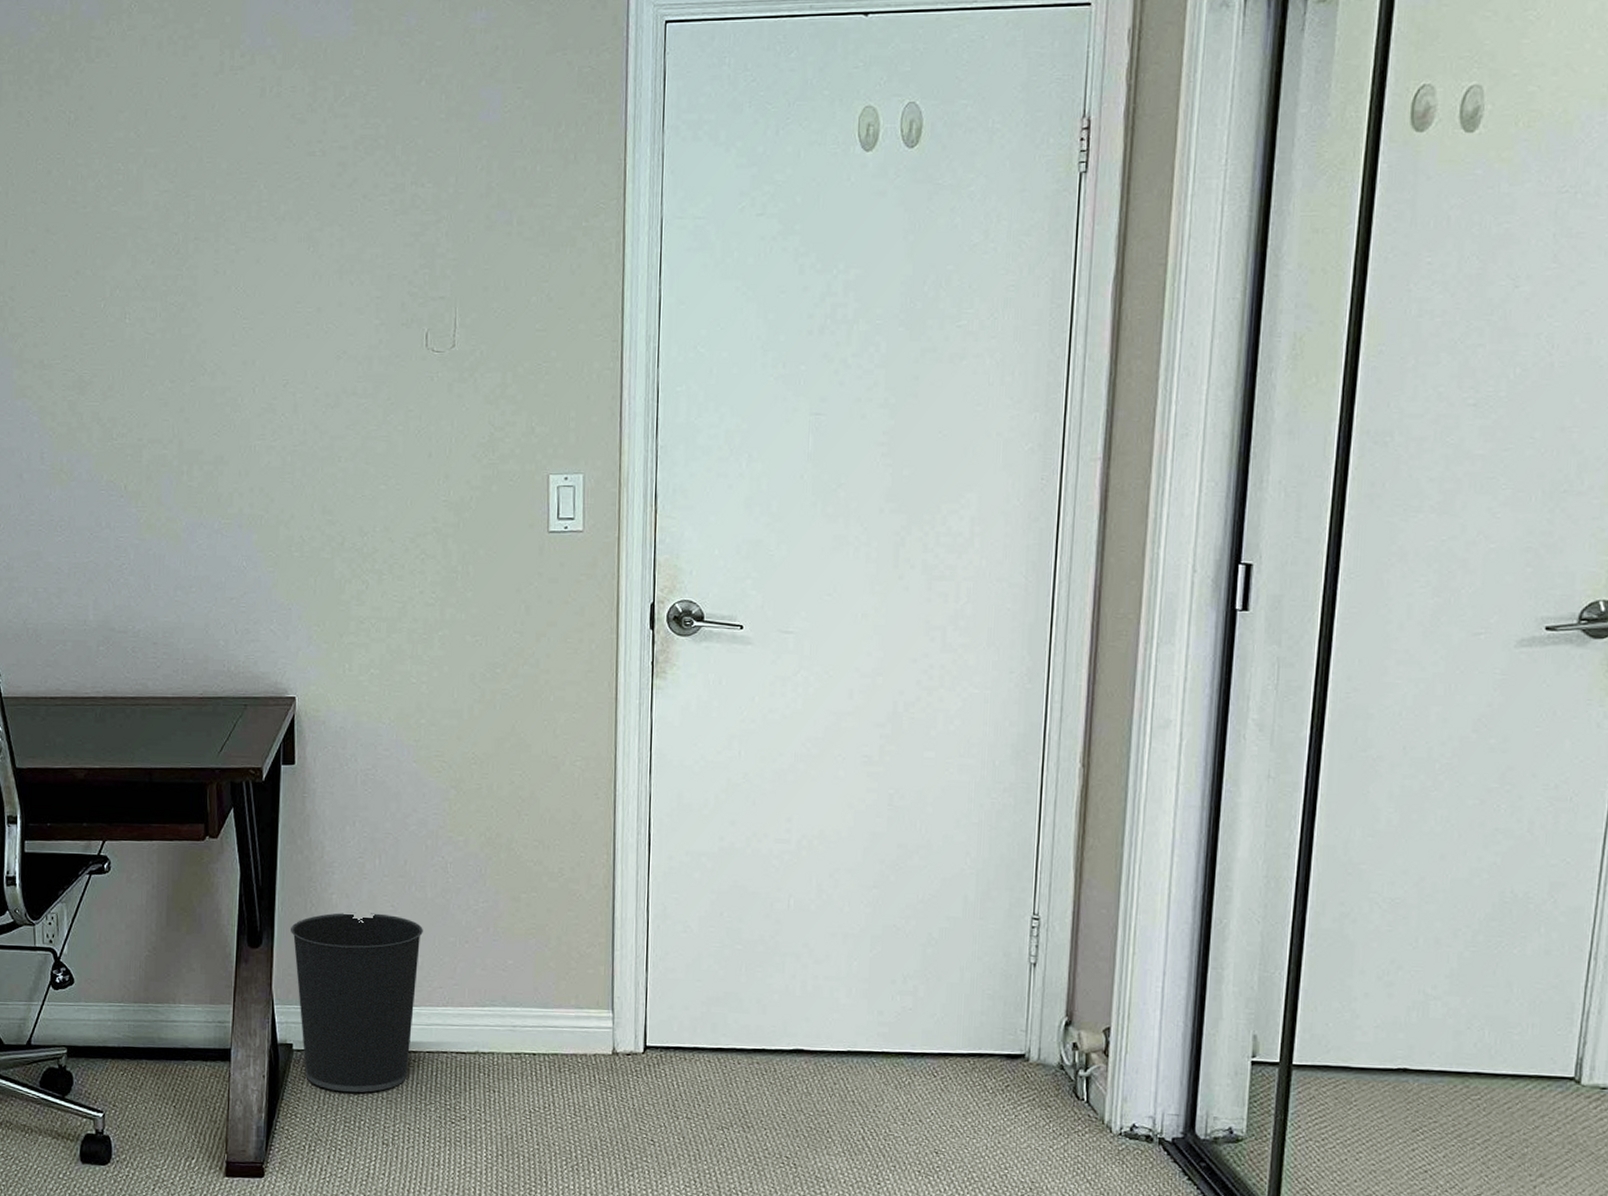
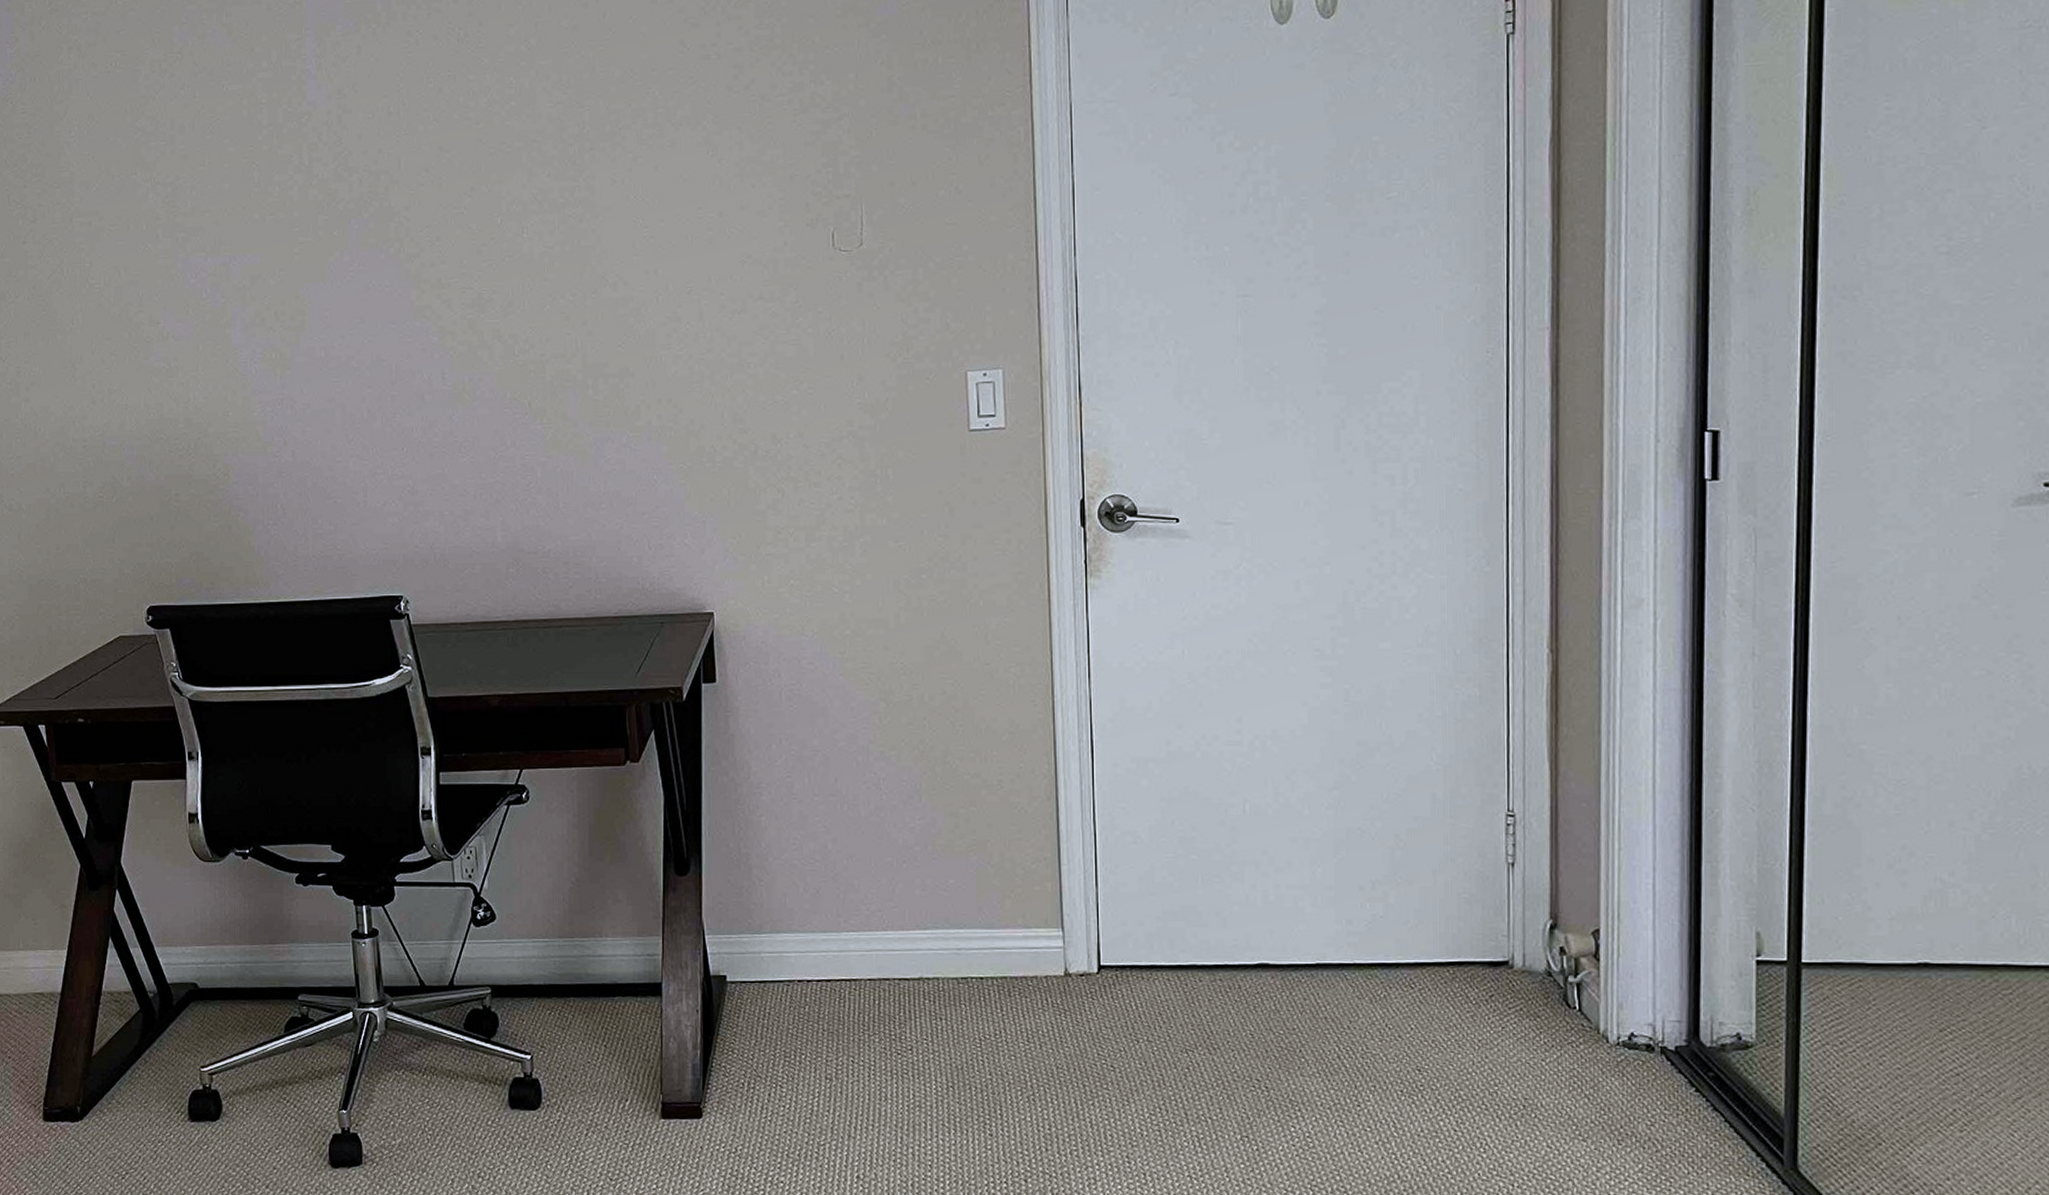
wastebasket: present [291,912,423,1093] -> none [719,834,858,1026]

